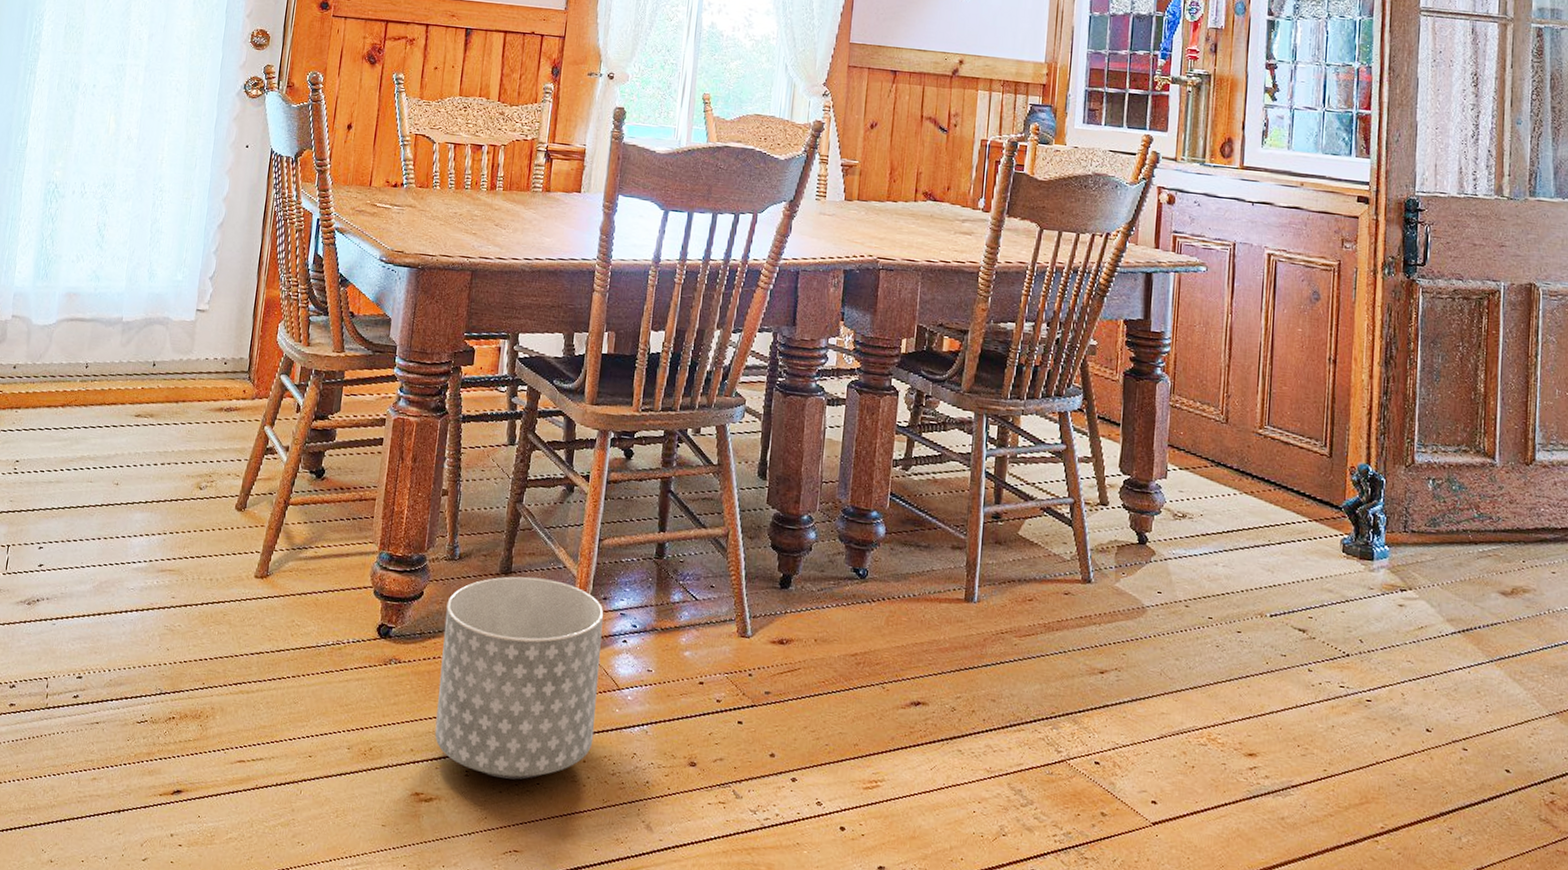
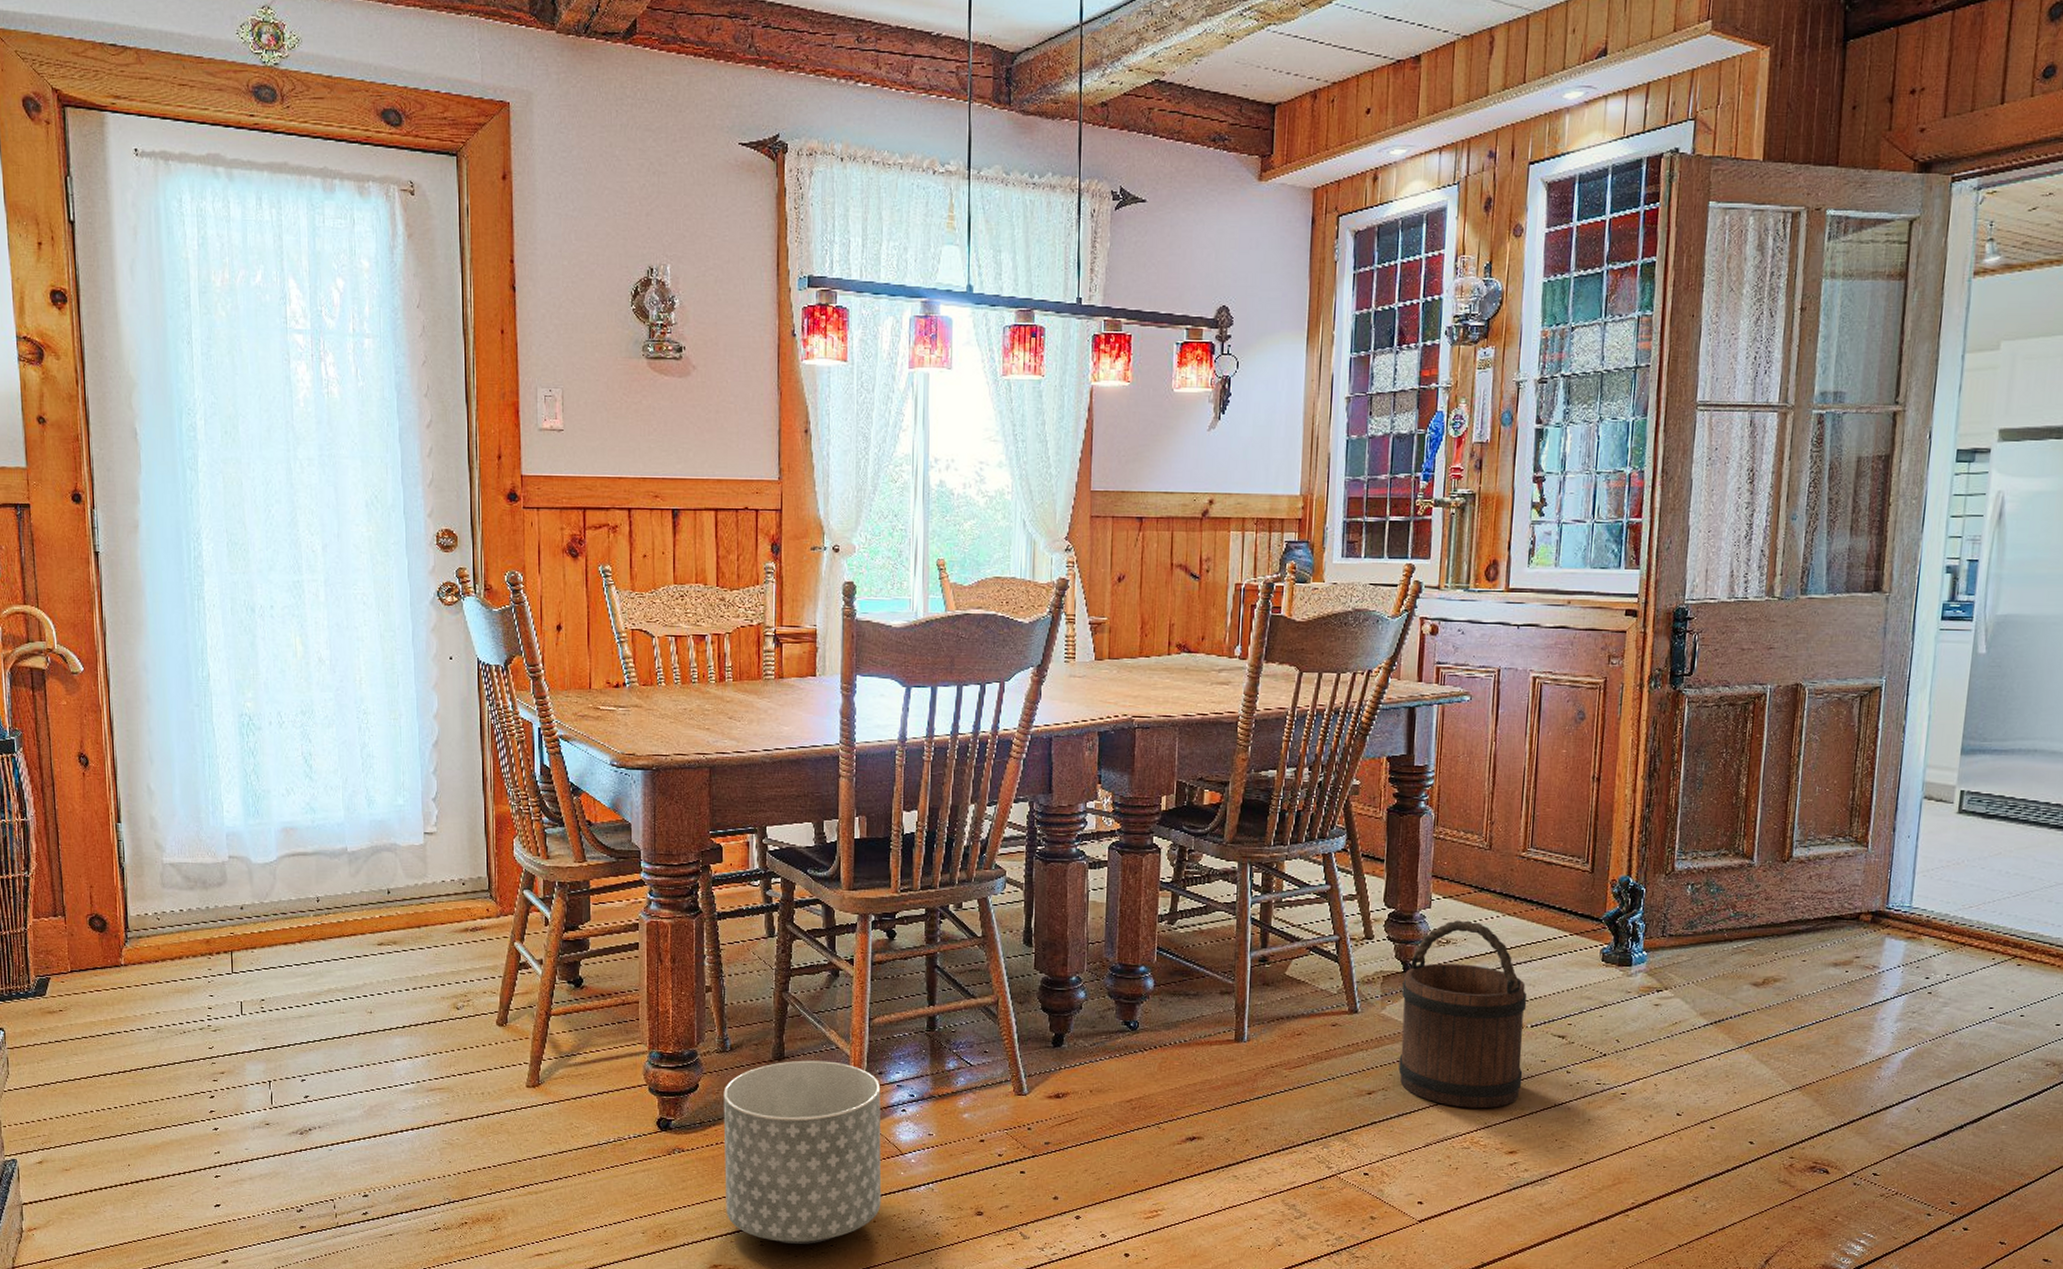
bucket: none [1132,494,1266,703] -> present [1398,920,1528,1109]

